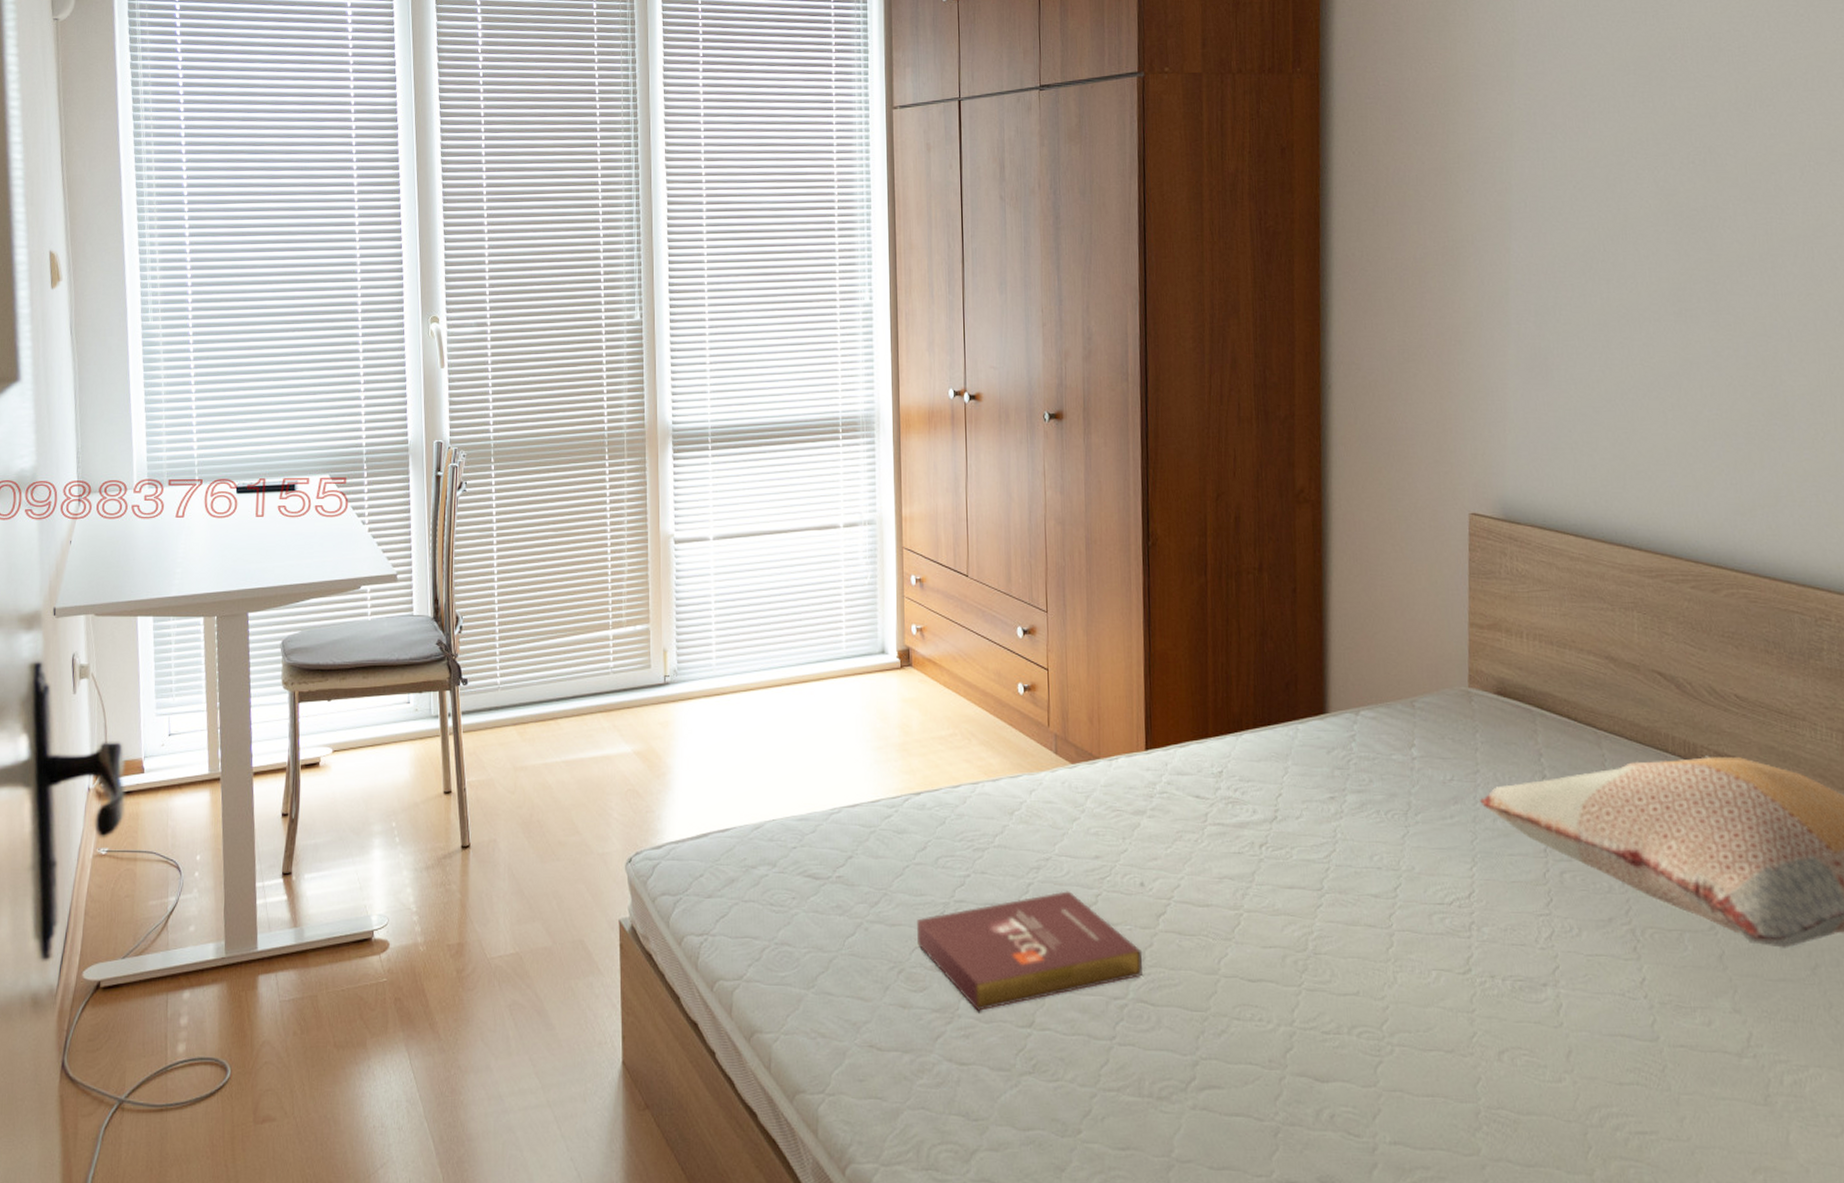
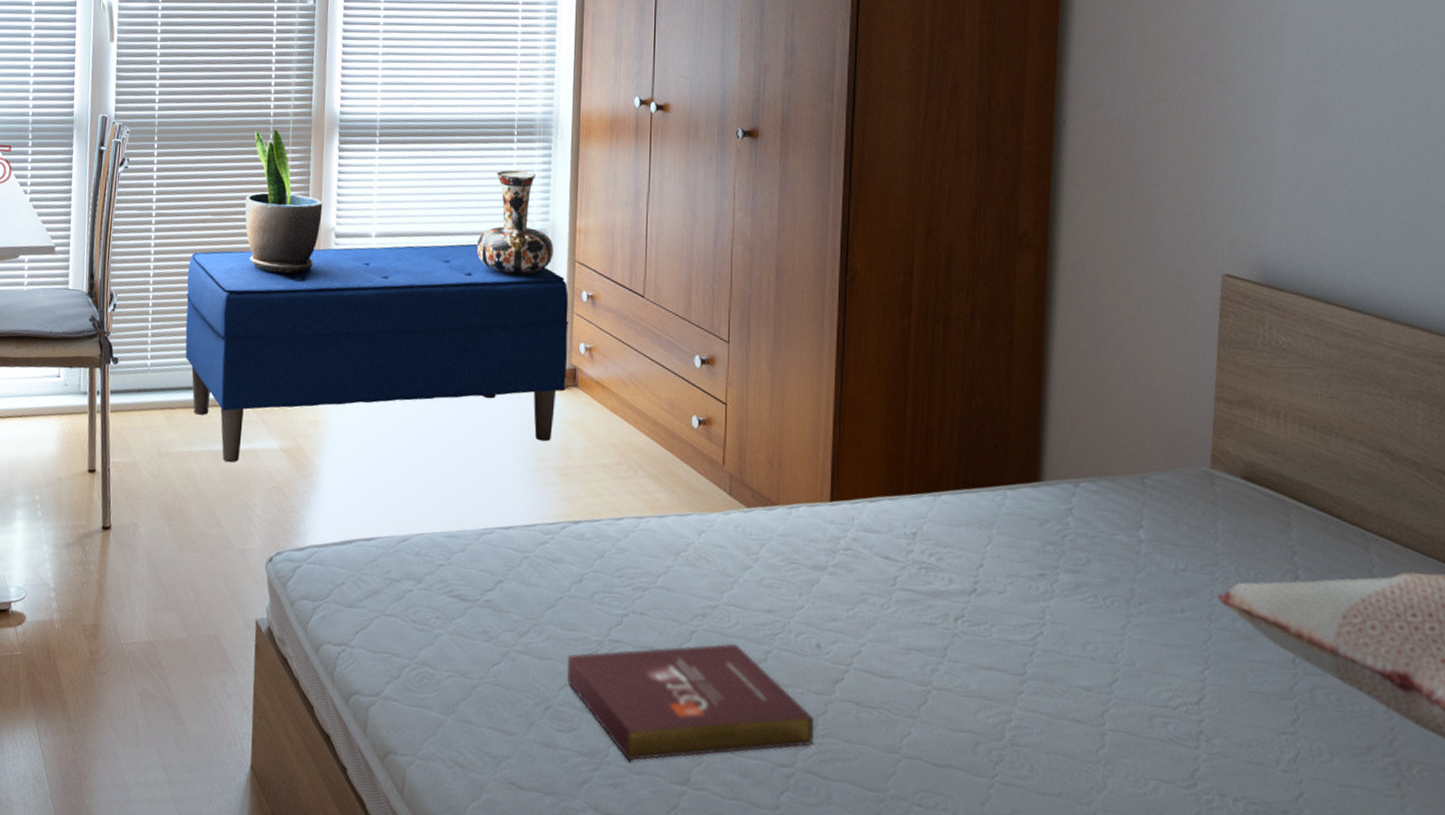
bench: none [532,538,901,771] -> present [185,243,569,463]
potted plant: none [584,443,661,581] -> present [245,129,323,273]
decorative vase: none [810,465,882,566] -> present [476,170,554,276]

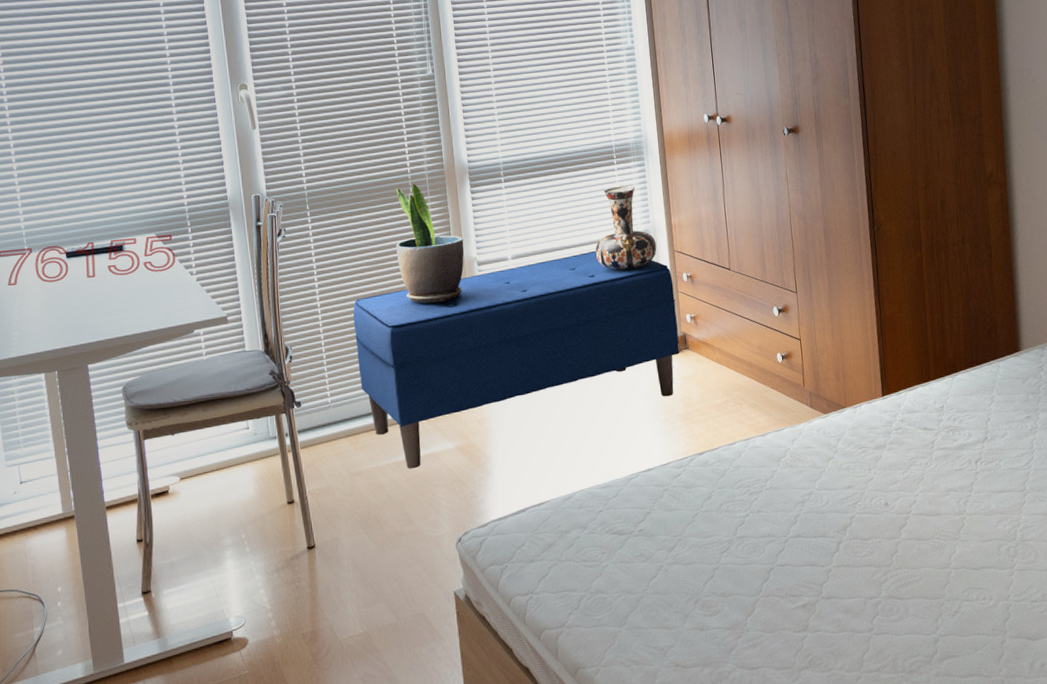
book: present [567,643,815,761] -> none [708,517,891,624]

